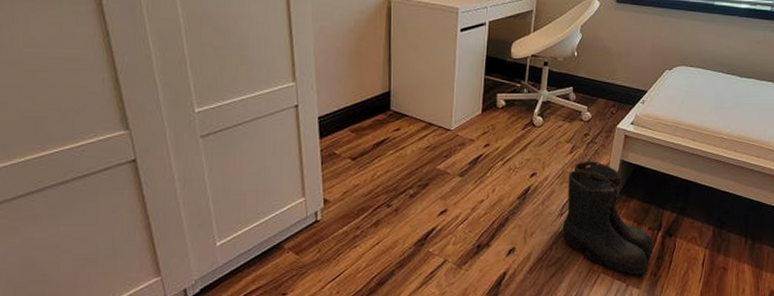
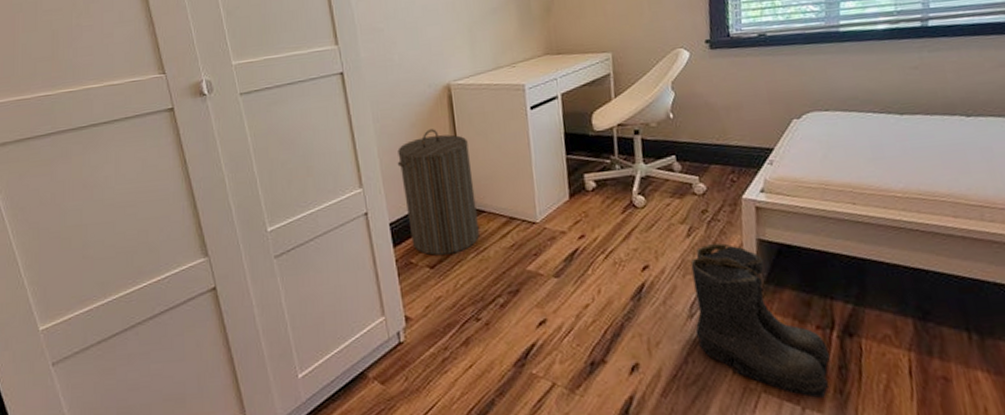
laundry hamper: none [332,36,401,149] -> present [397,129,479,256]

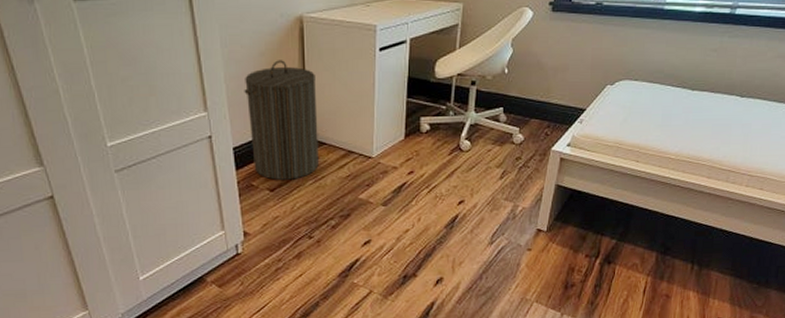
boots: present [690,243,831,399] -> none [492,185,591,308]

